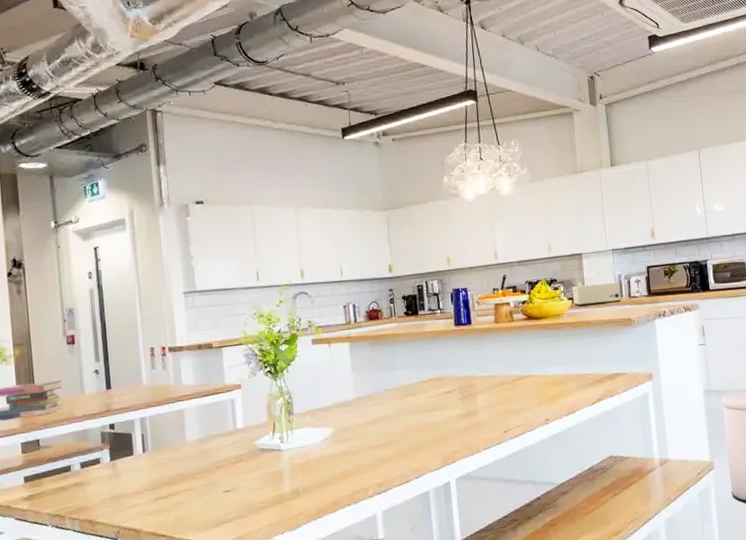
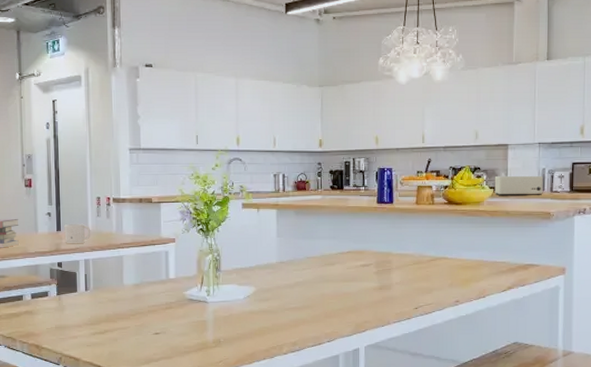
mug: none [114,378,146,403] -> present [64,223,91,244]

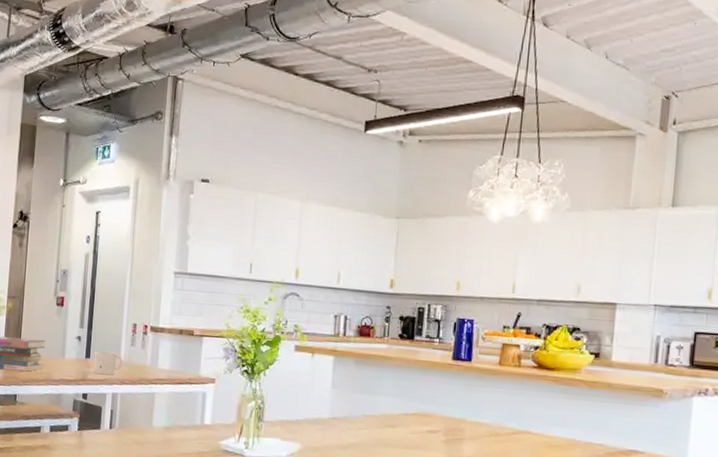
toaster: present [494,175,543,196] -> none [595,339,657,369]

